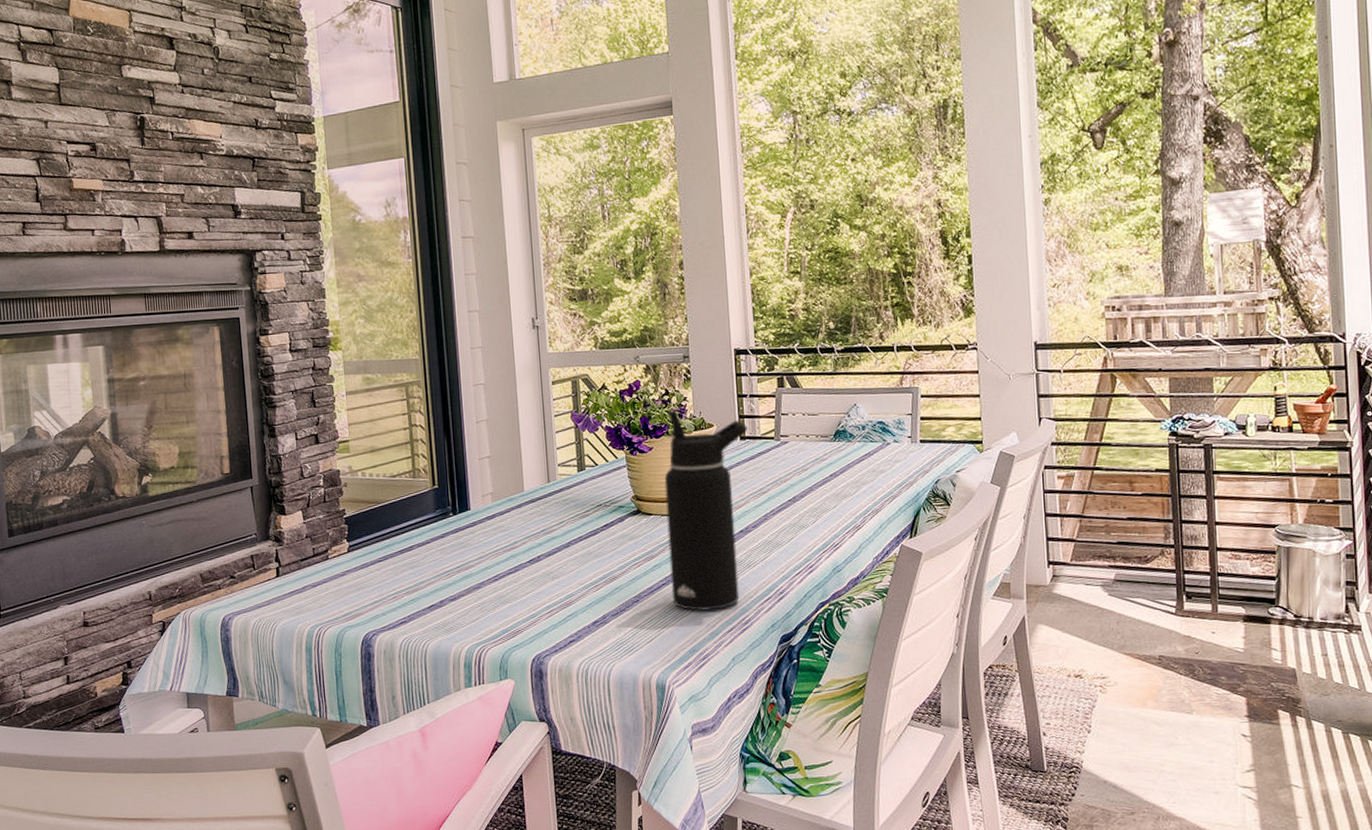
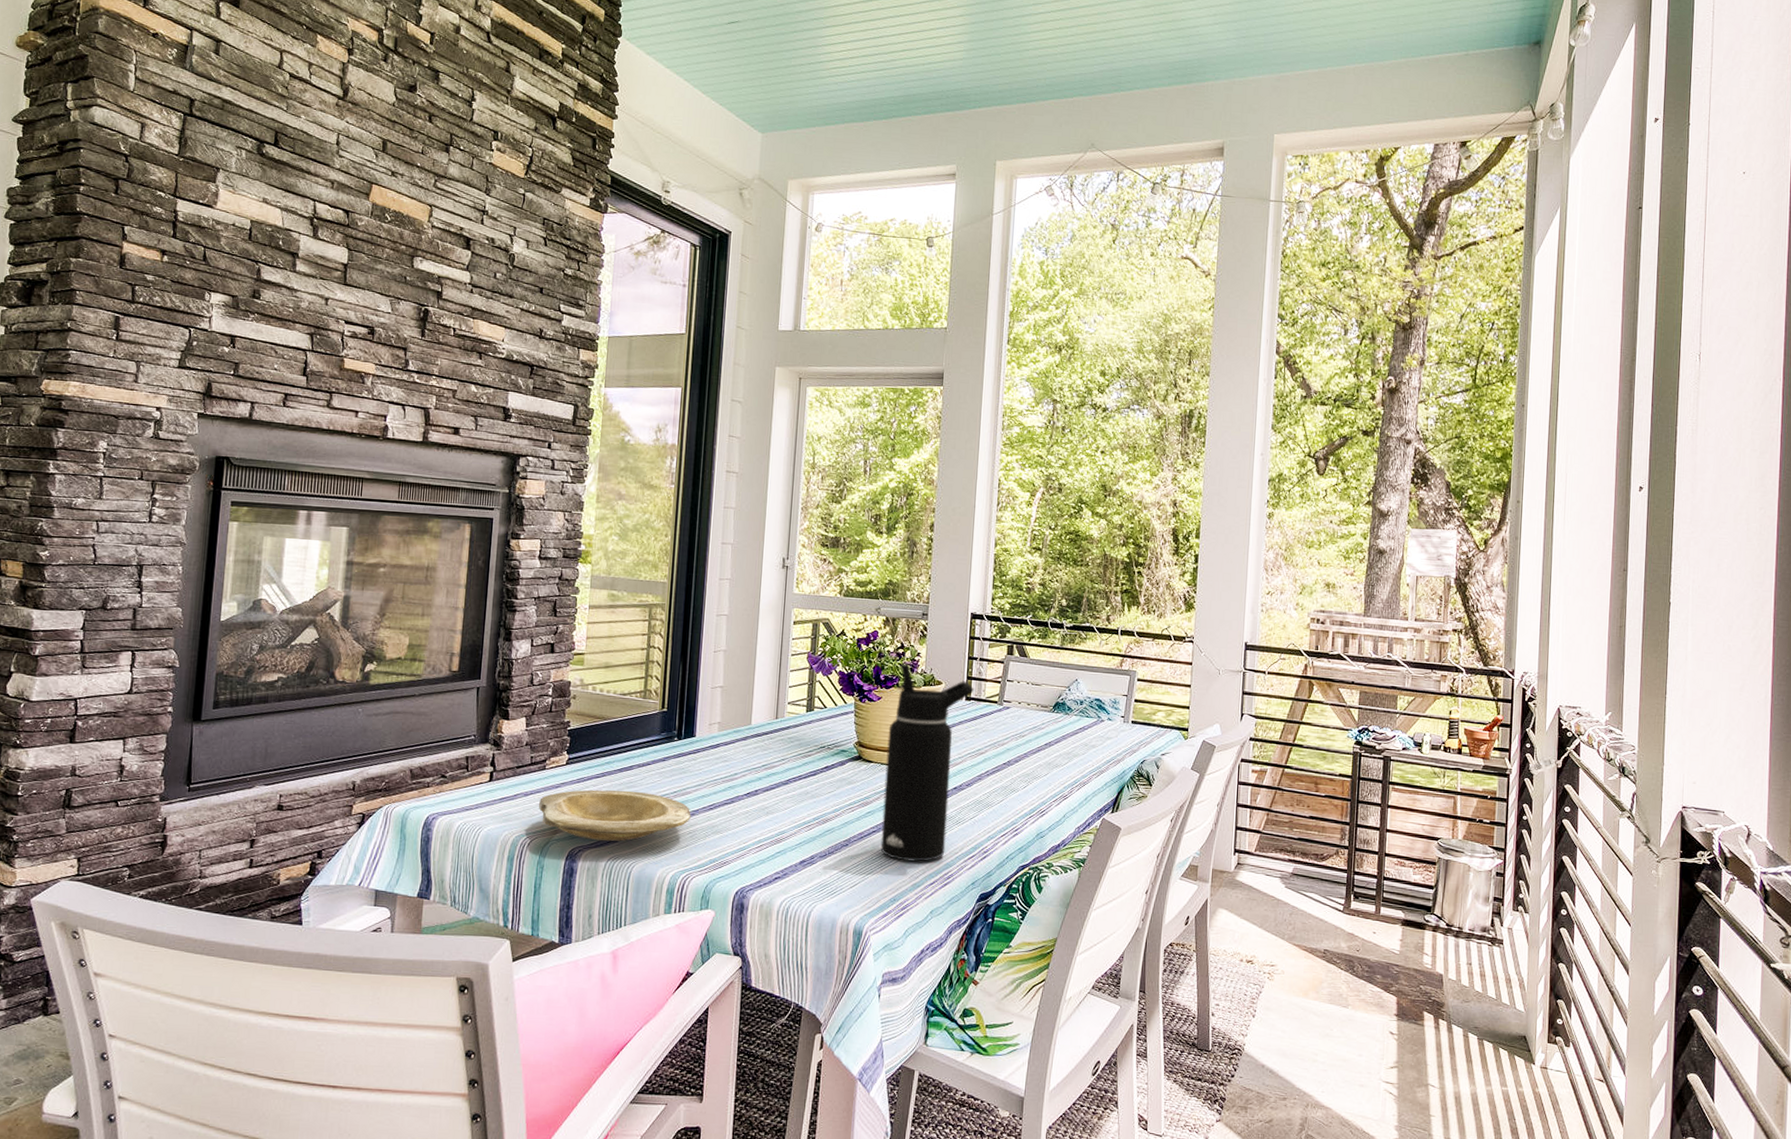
plate: none [327,570,478,624] -> present [538,789,691,842]

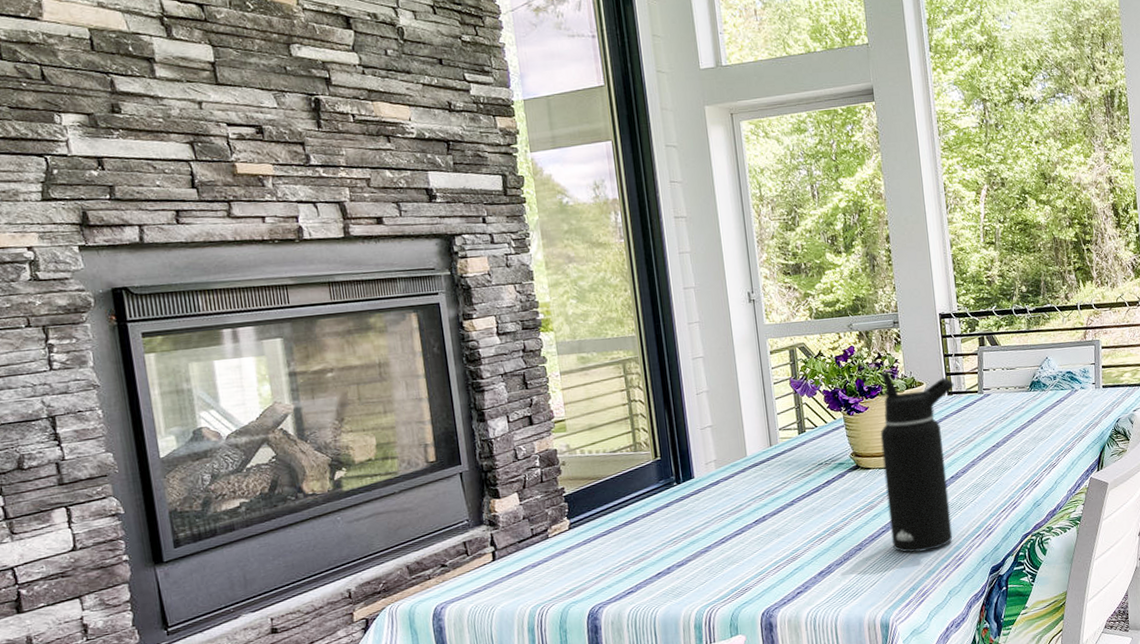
plate: present [538,789,691,842] -> none [548,539,705,596]

